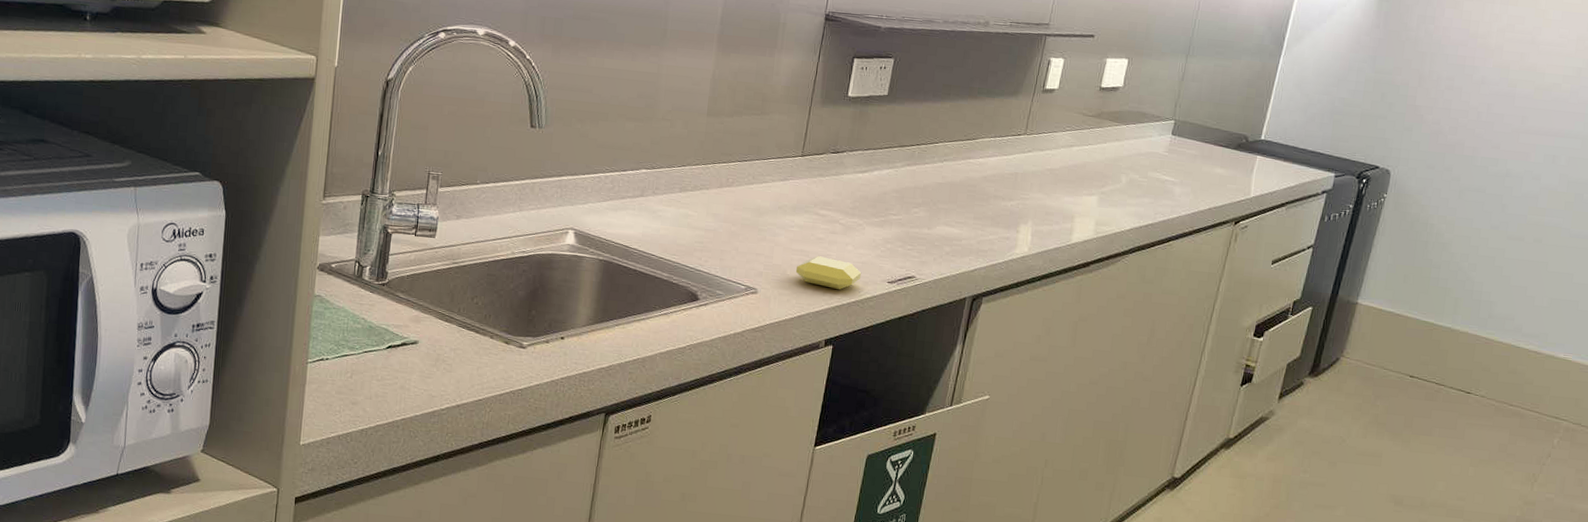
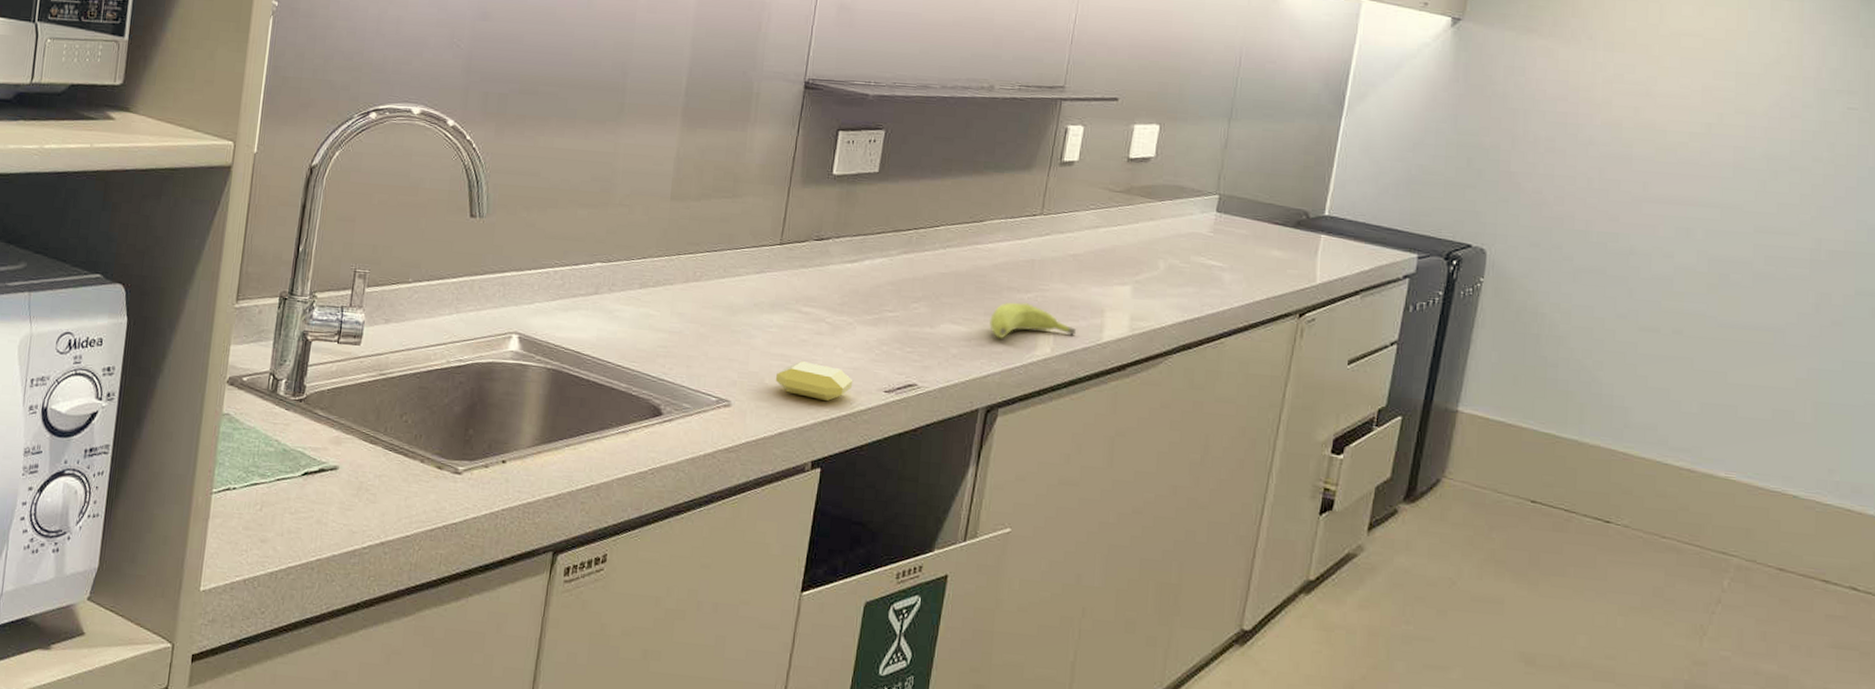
fruit: none [978,208,1050,240] -> present [989,302,1076,339]

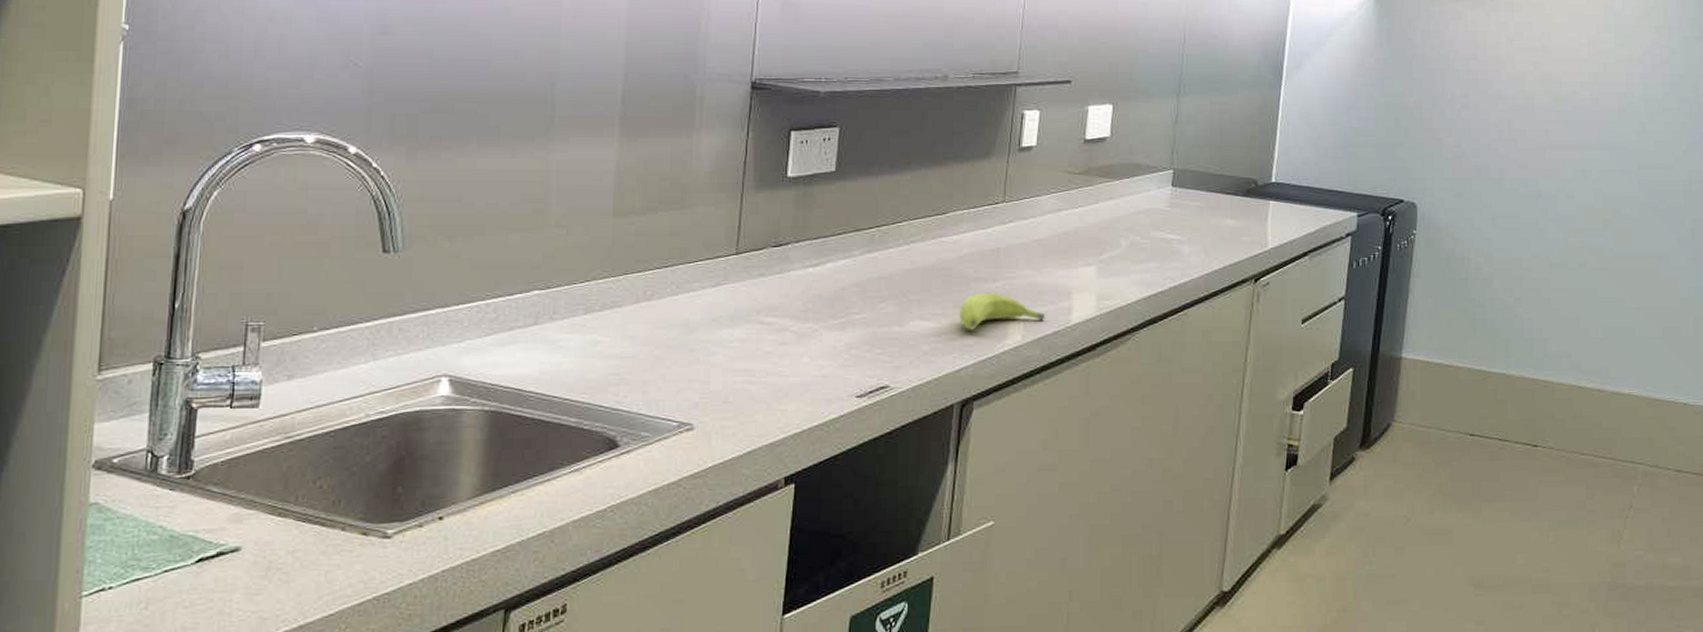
soap bar: present [775,361,853,401] -> none [740,374,823,412]

